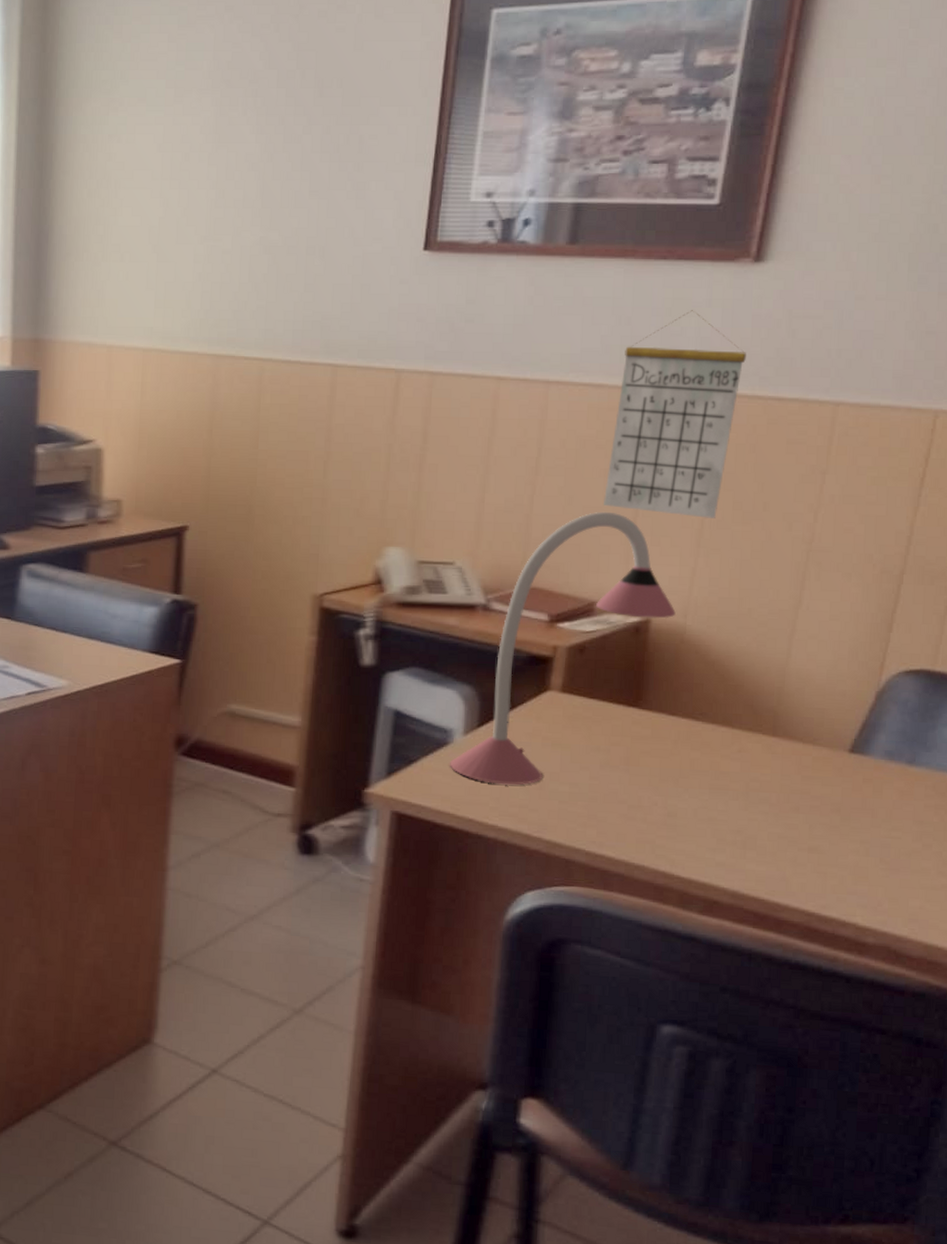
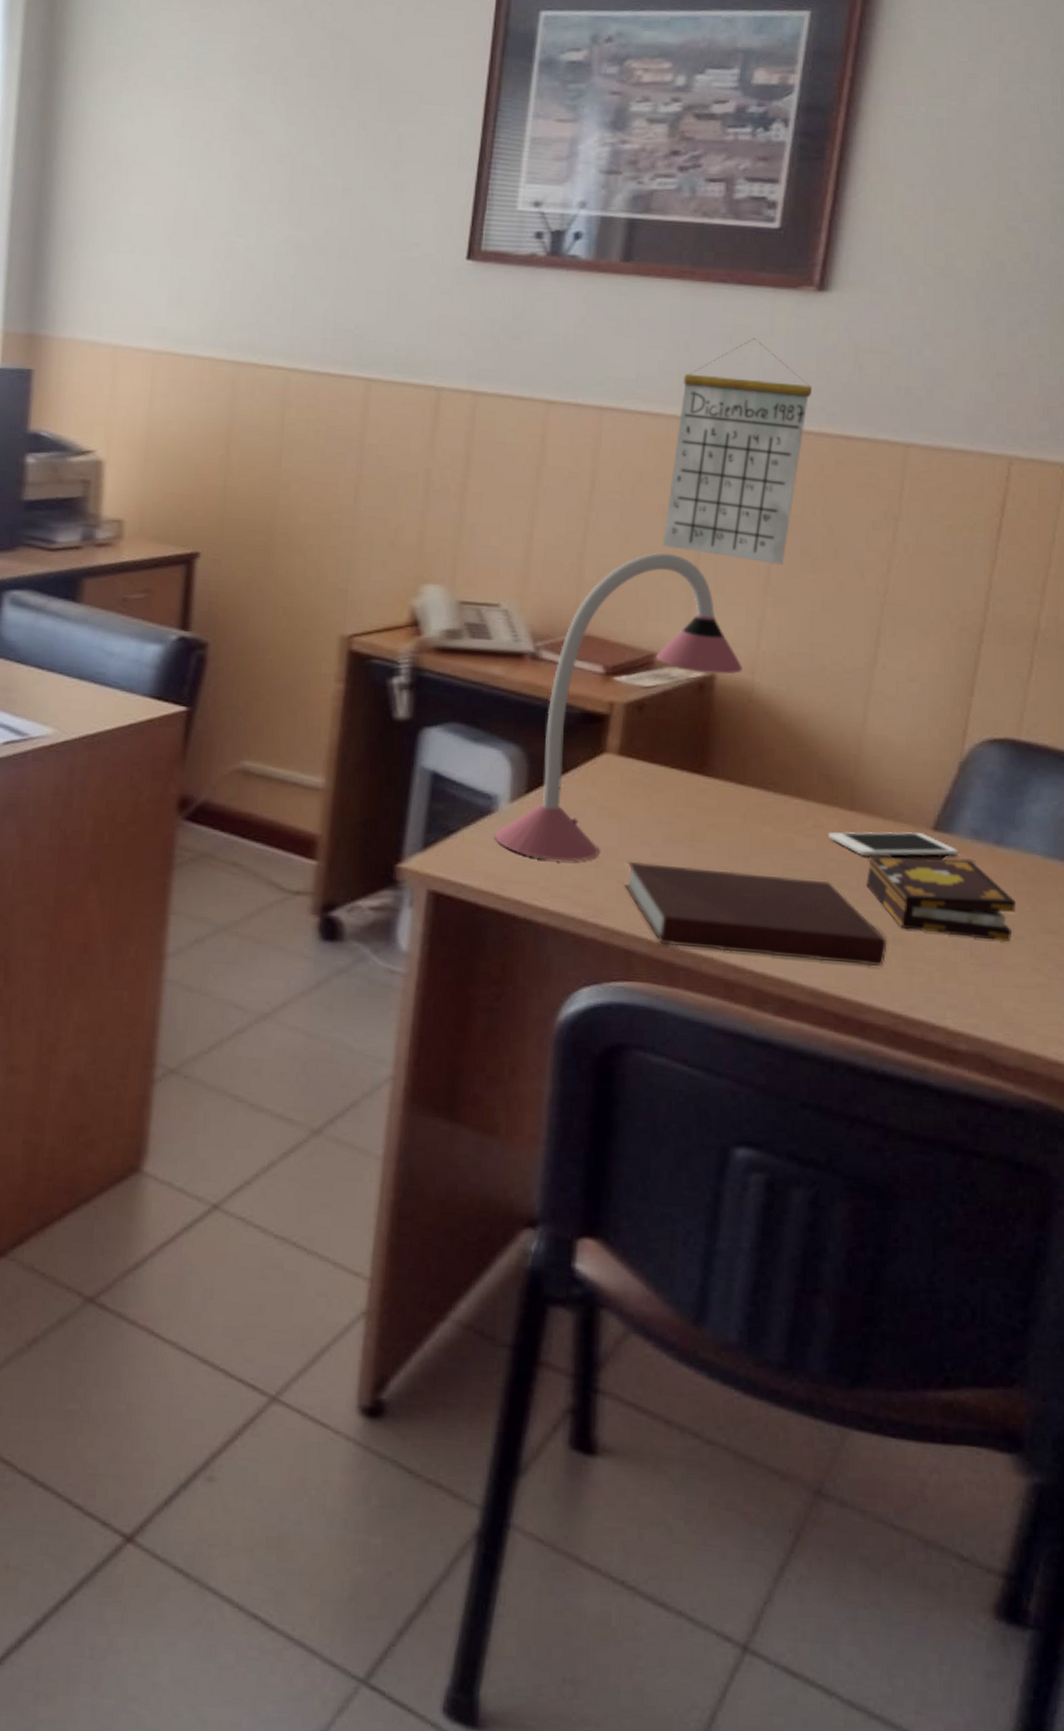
notebook: none [565,784,804,872] -> present [624,861,887,967]
cell phone: none [752,754,872,777] -> present [829,831,958,857]
book: none [786,776,925,849] -> present [866,856,1016,941]

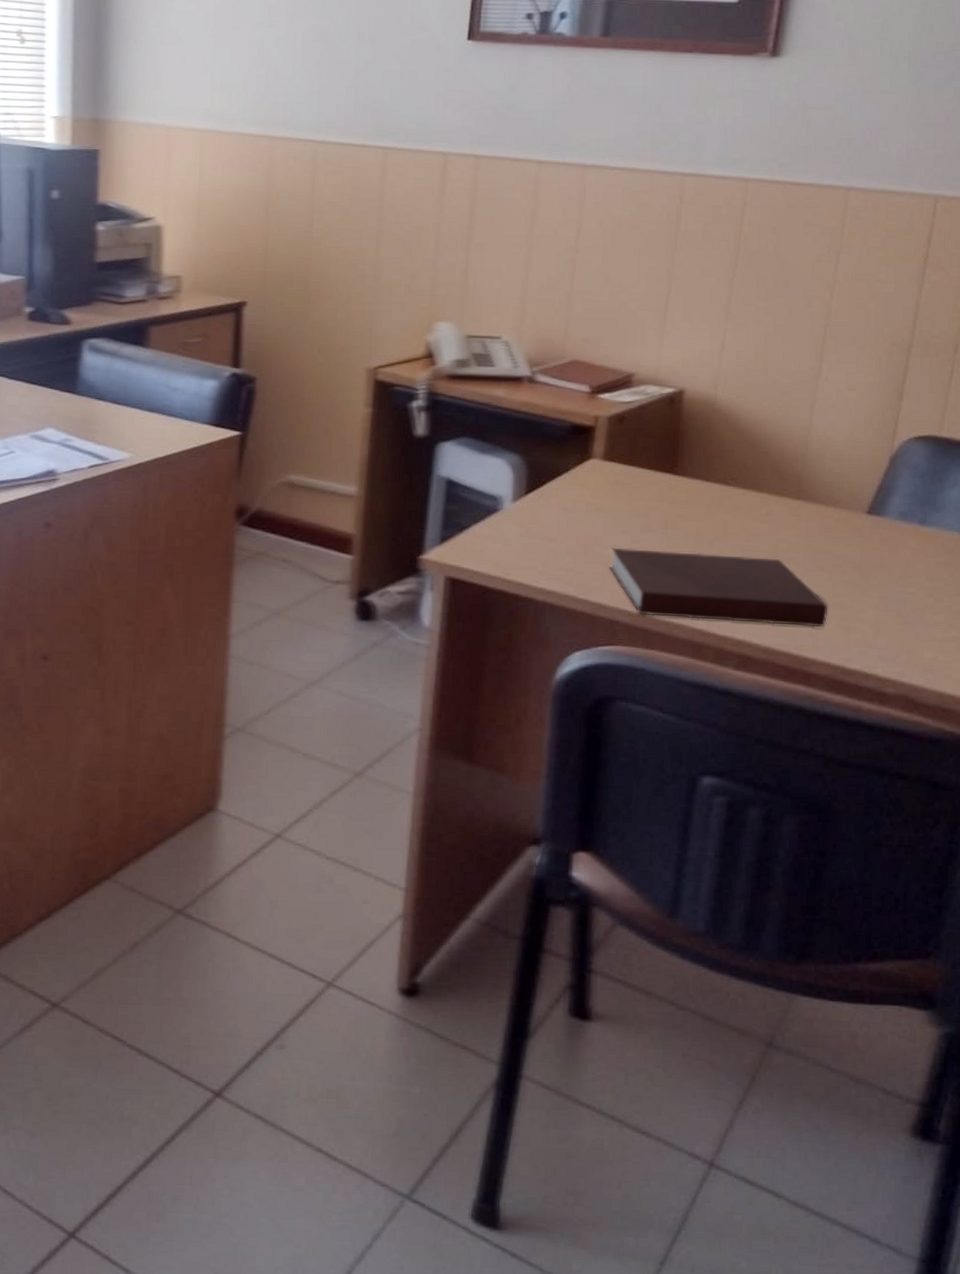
desk lamp: present [493,552,743,862] -> none [499,288,707,550]
calendar: present [663,338,812,565] -> none [639,100,766,295]
cell phone: present [829,831,958,857] -> none [779,516,888,538]
book: present [866,856,1016,941] -> none [811,537,936,603]

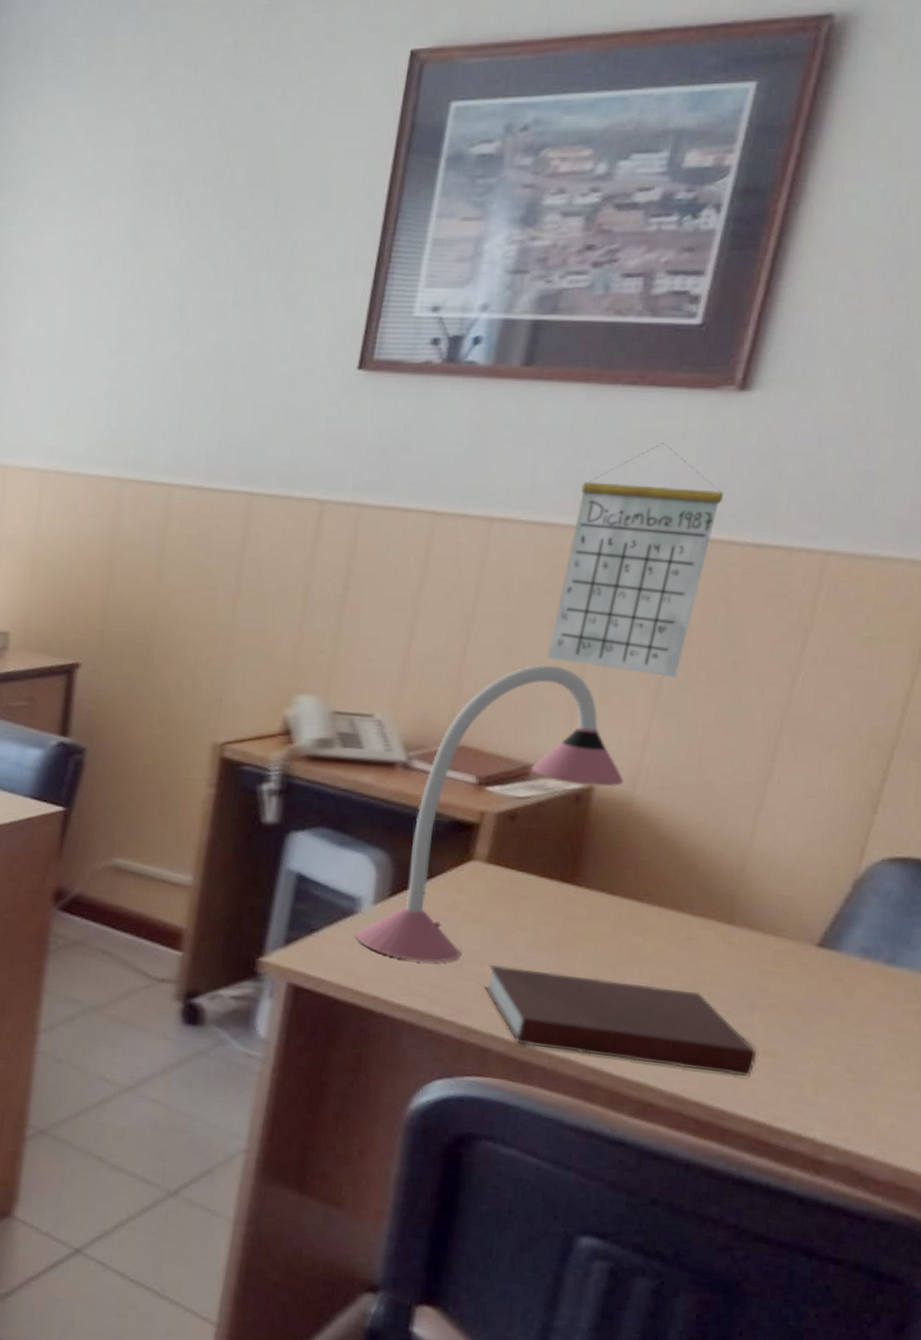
desk lamp: none [499,288,707,550] -> present [355,664,624,963]
calendar: none [639,100,766,295] -> present [547,443,723,677]

